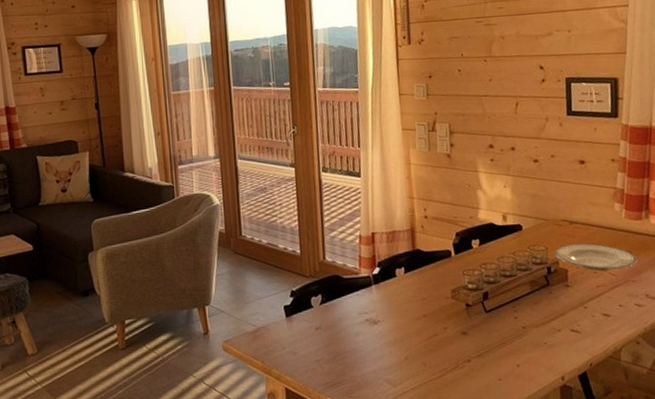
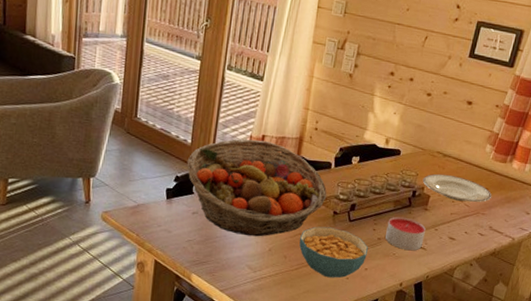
fruit basket: none [299,238,455,346] -> present [187,139,327,237]
cereal bowl: none [436,322,515,382] -> present [299,226,369,278]
candle: none [528,298,575,336] -> present [385,216,426,250]

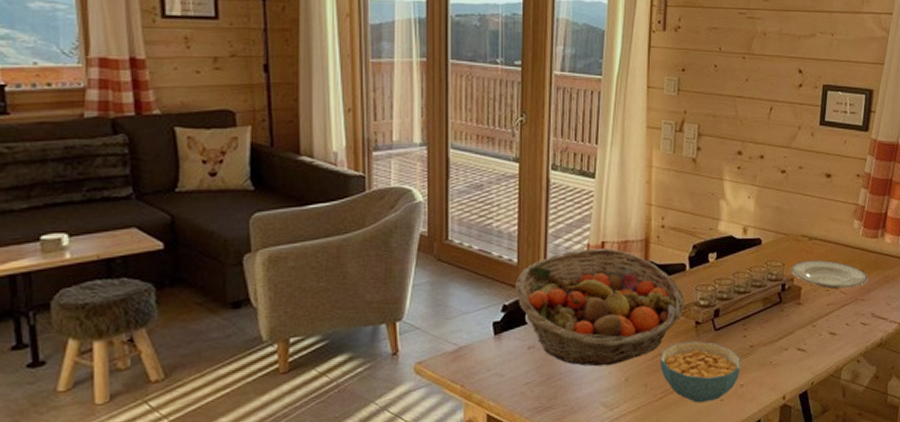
candle: present [385,216,426,250] -> none [758,316,802,355]

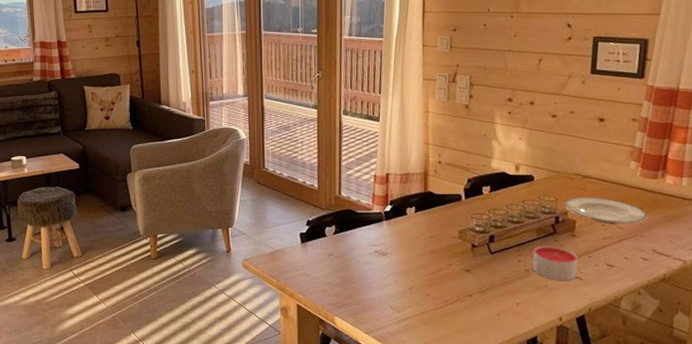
fruit basket: present [515,247,685,367] -> none [316,178,462,276]
cereal bowl: present [661,341,742,403] -> none [440,261,517,315]
candle: none [758,316,802,355] -> present [533,245,578,280]

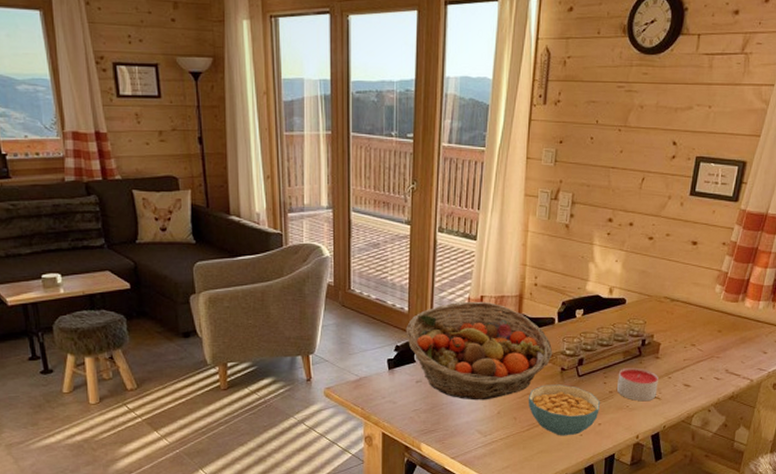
fruit basket: none [316,178,462,276] -> present [405,301,553,401]
cereal bowl: none [440,261,517,315] -> present [529,384,601,436]
plate: present [563,196,649,225] -> none [651,319,726,347]

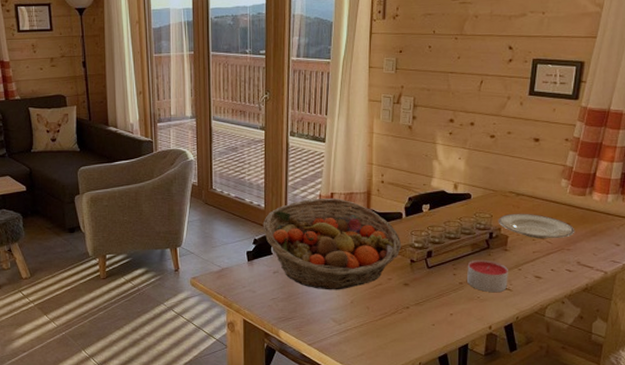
cereal bowl: present [529,384,601,436] -> none [380,275,451,326]
plate: none [651,319,726,347] -> present [498,213,575,239]

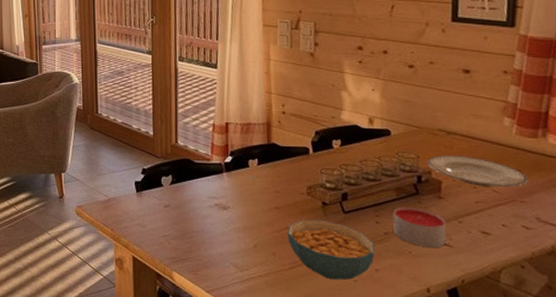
fruit basket: present [262,198,402,290] -> none [151,127,311,232]
cereal bowl: none [380,275,451,326] -> present [288,219,375,281]

